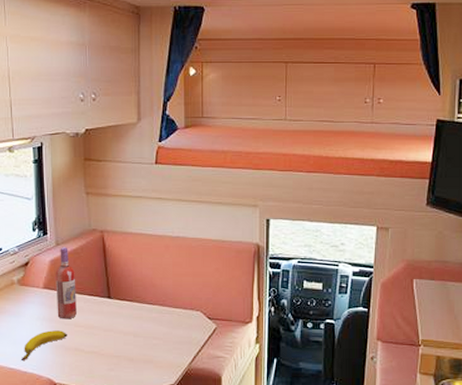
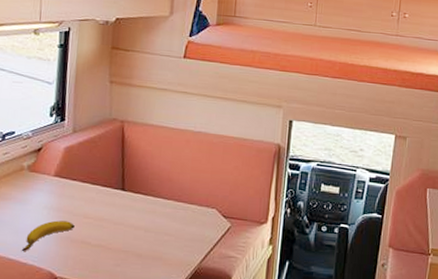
wine bottle: present [55,247,77,320] -> none [66,134,90,210]

